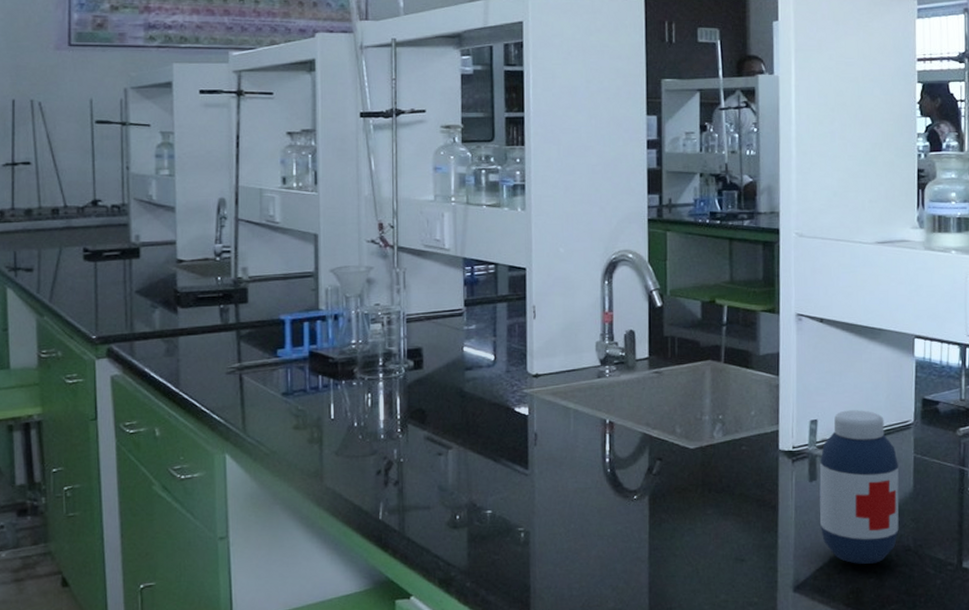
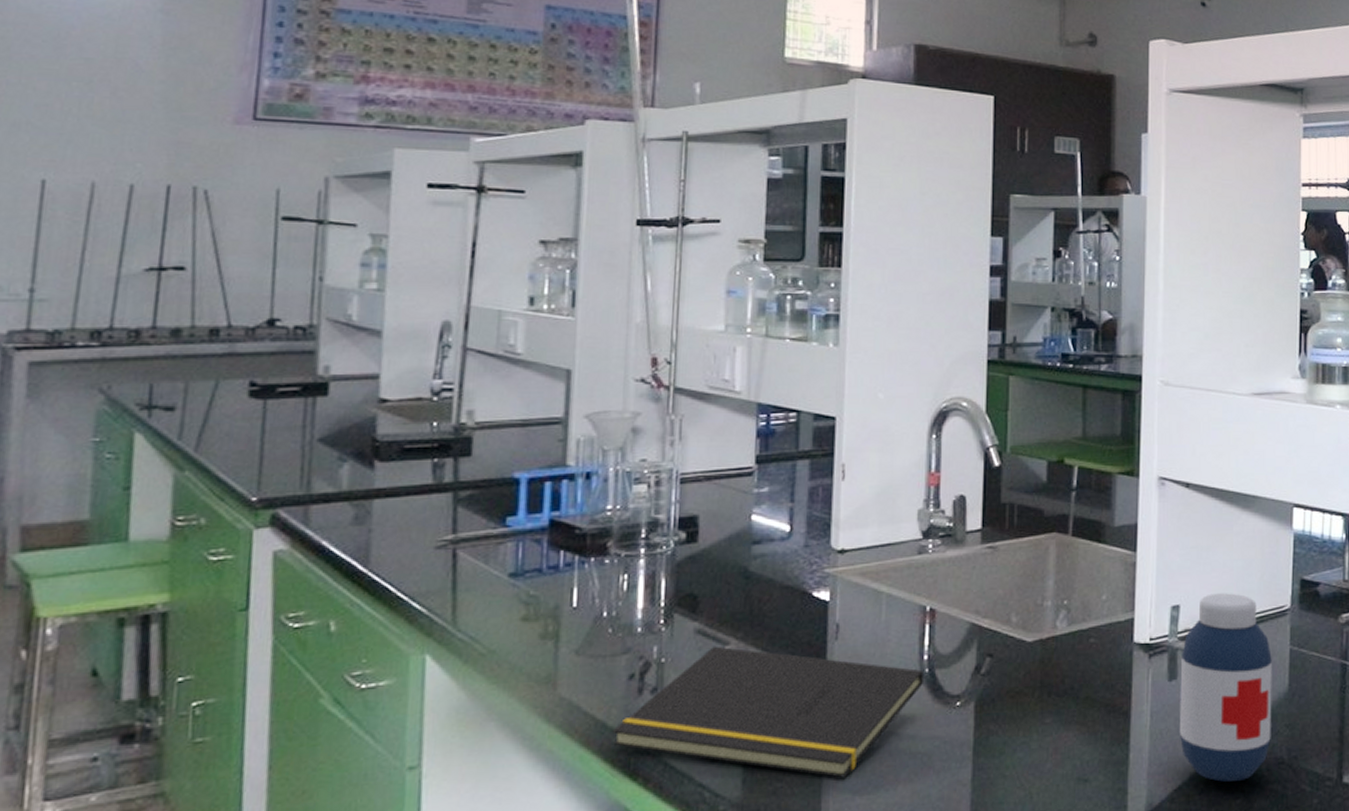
notepad: none [367,449,607,554] -> present [612,646,925,778]

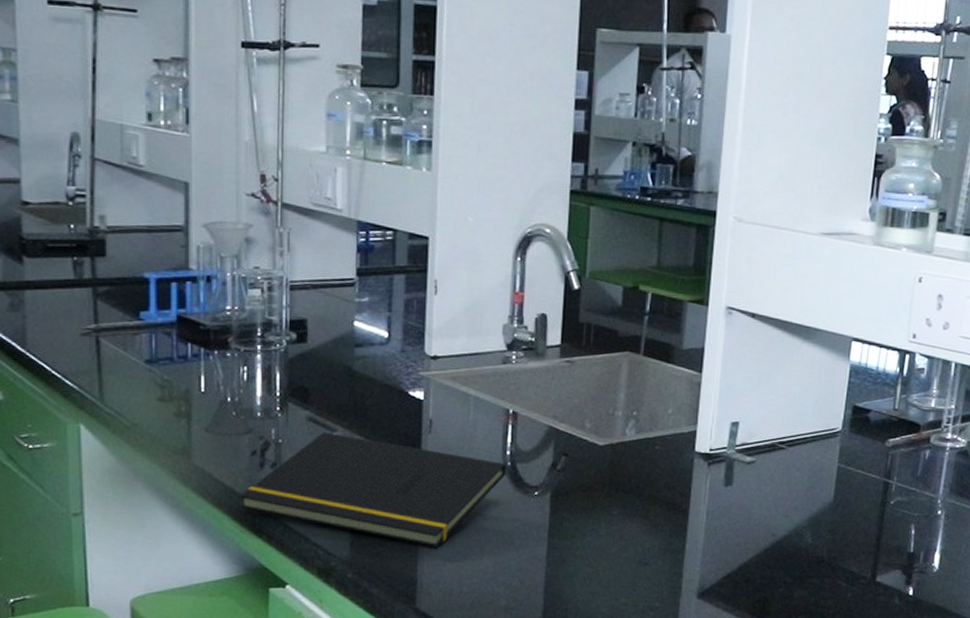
medicine bottle: present [1179,593,1272,782] -> none [731,414,821,573]

